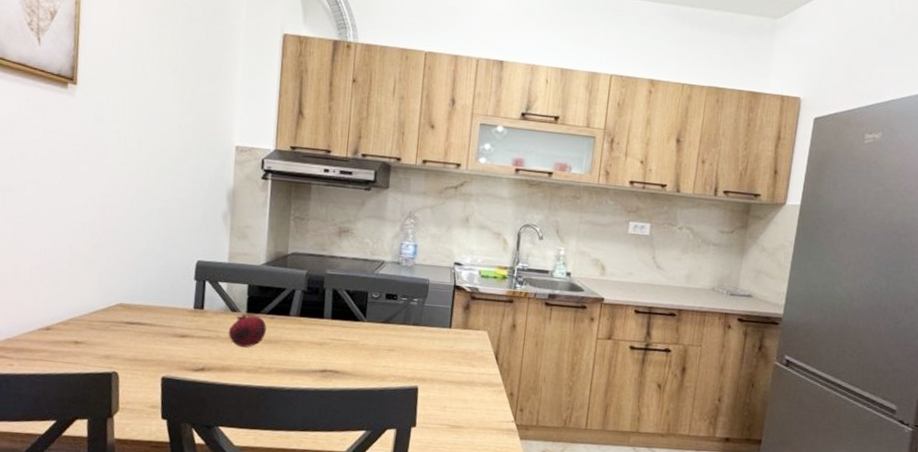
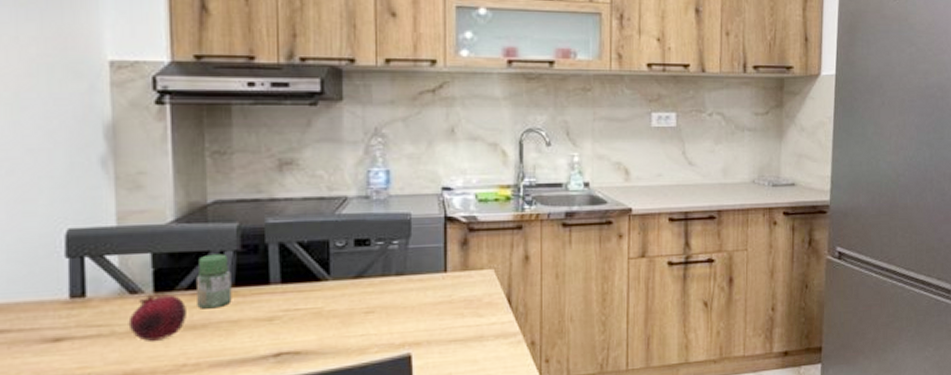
jar: none [274,290,299,331] -> present [195,253,232,309]

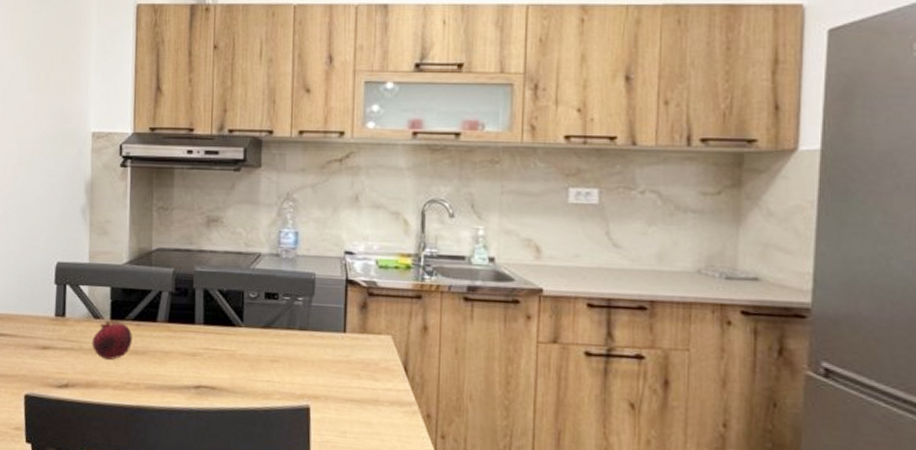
jar: present [195,253,232,309] -> none [140,293,167,339]

